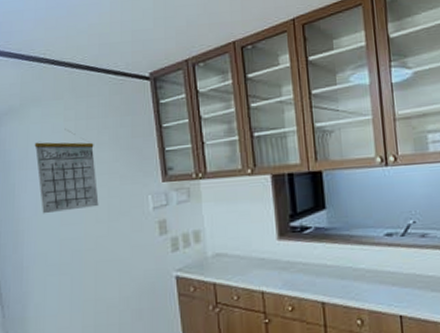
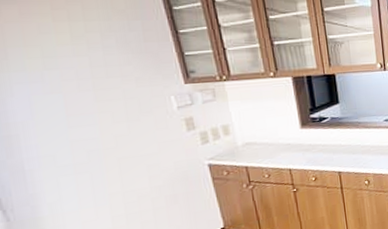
calendar: present [34,129,99,214] -> none [15,30,114,118]

